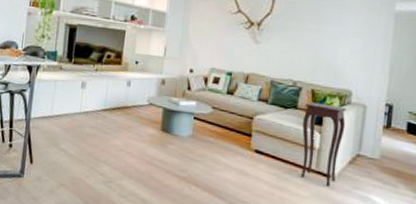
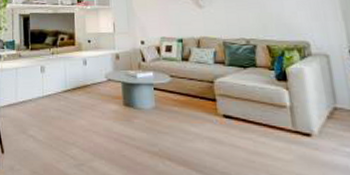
side table: present [301,102,347,187] -> none [264,58,319,147]

